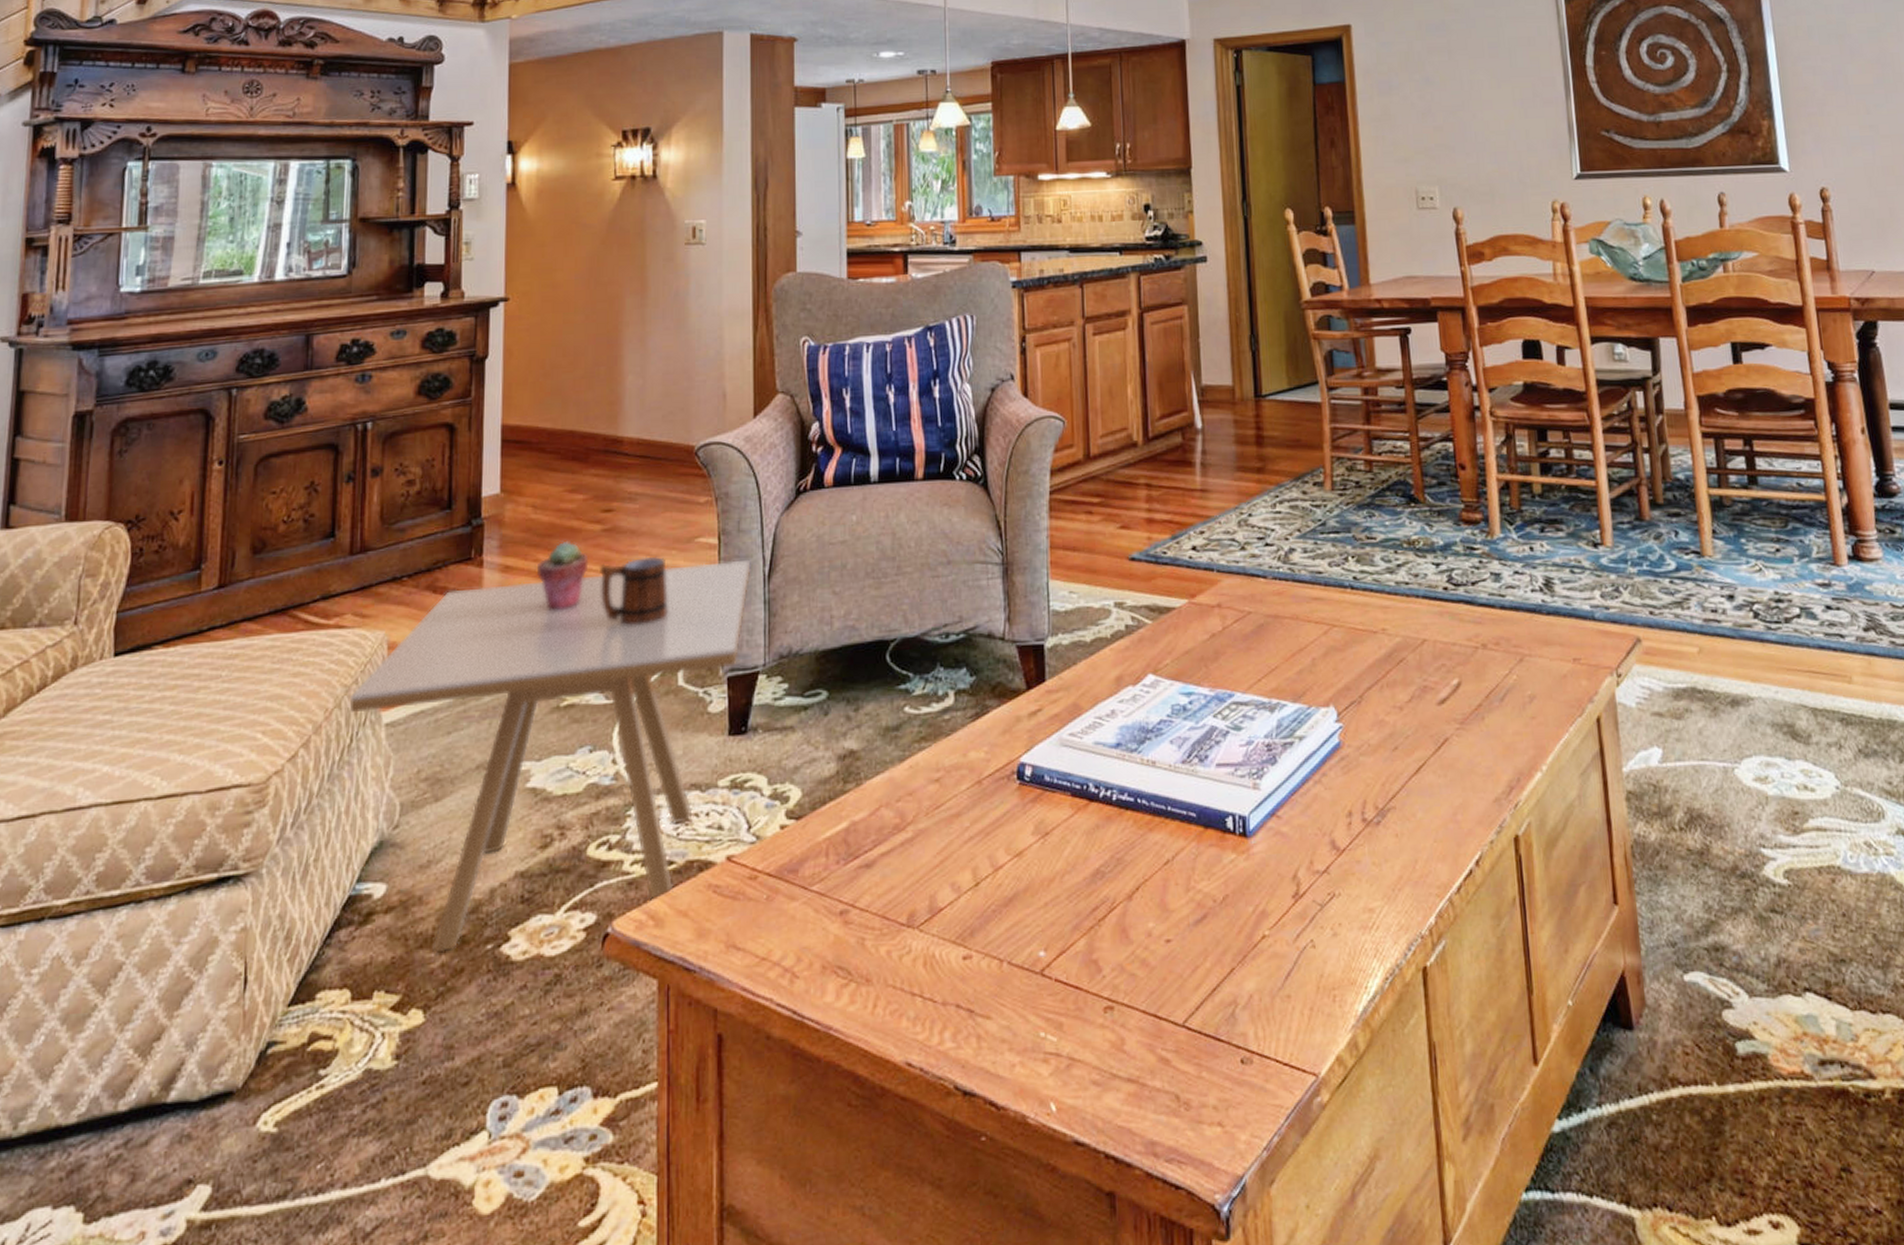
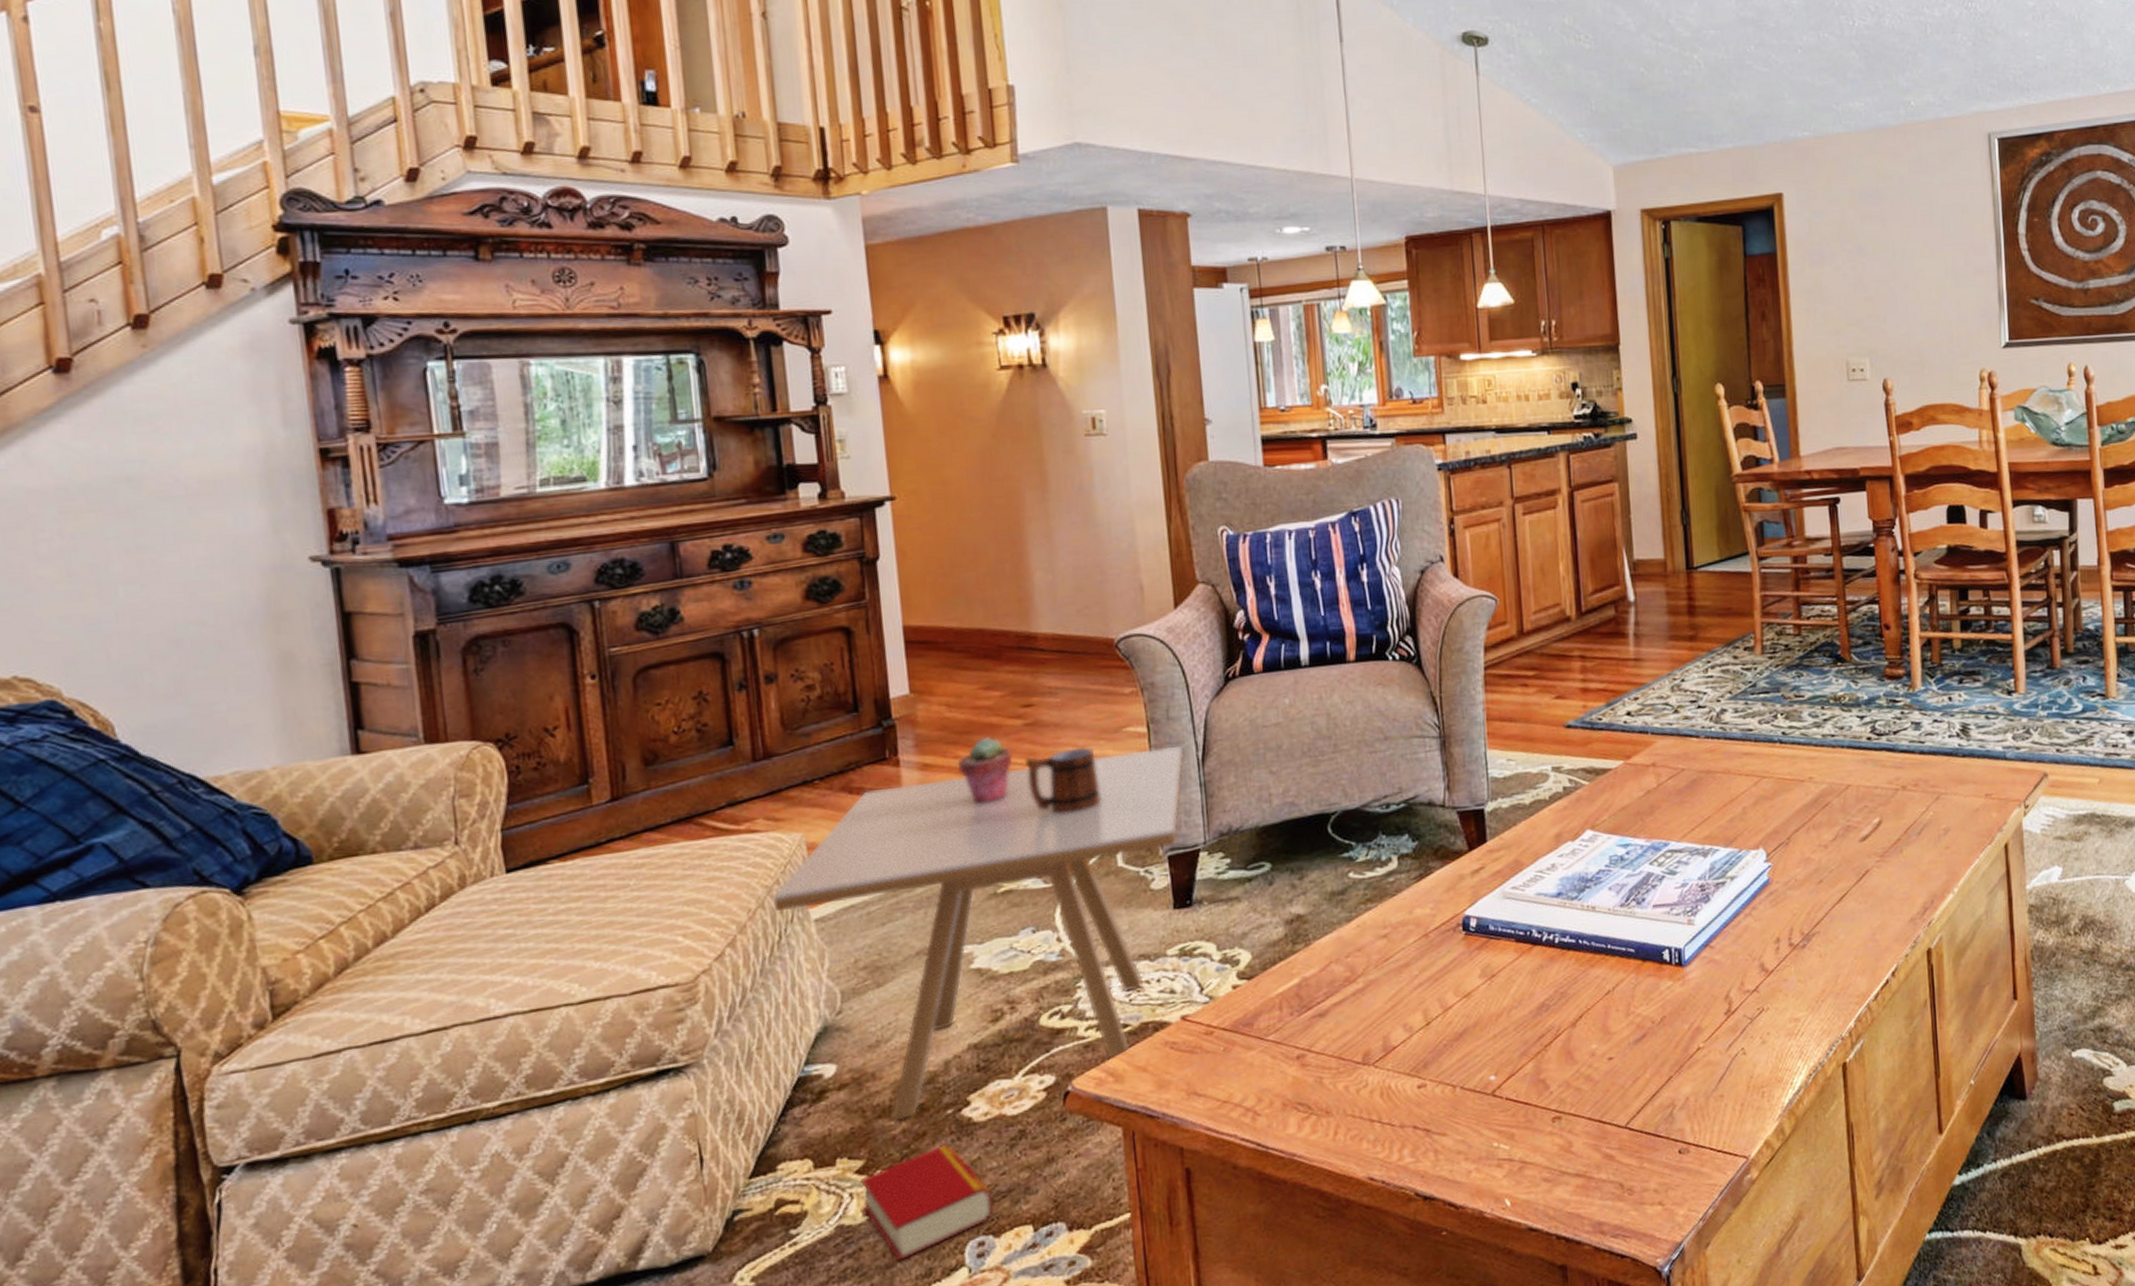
book: none [392,983,521,1117] -> present [859,1143,994,1261]

